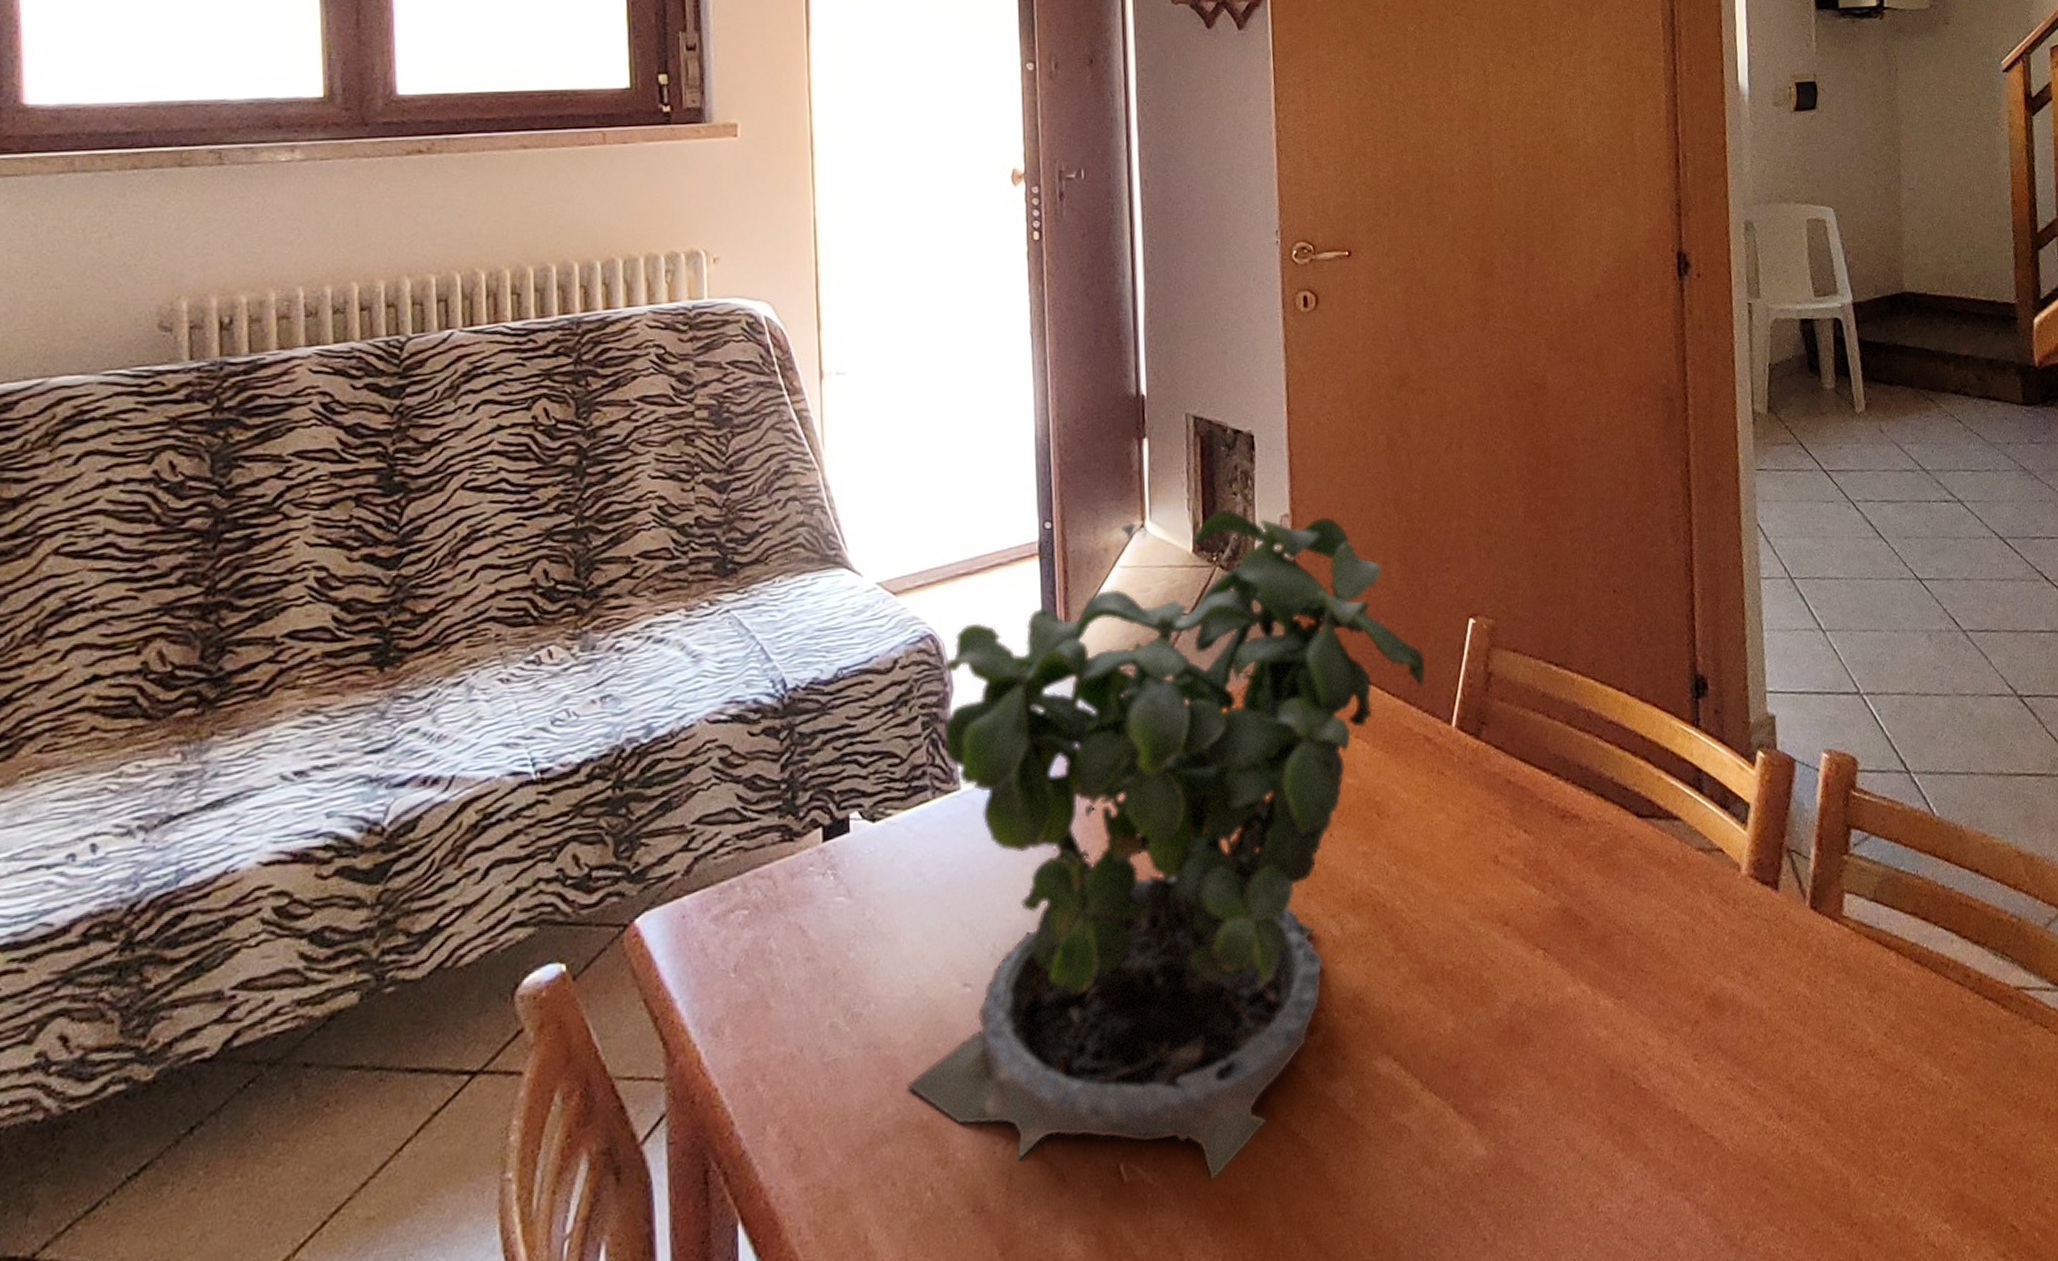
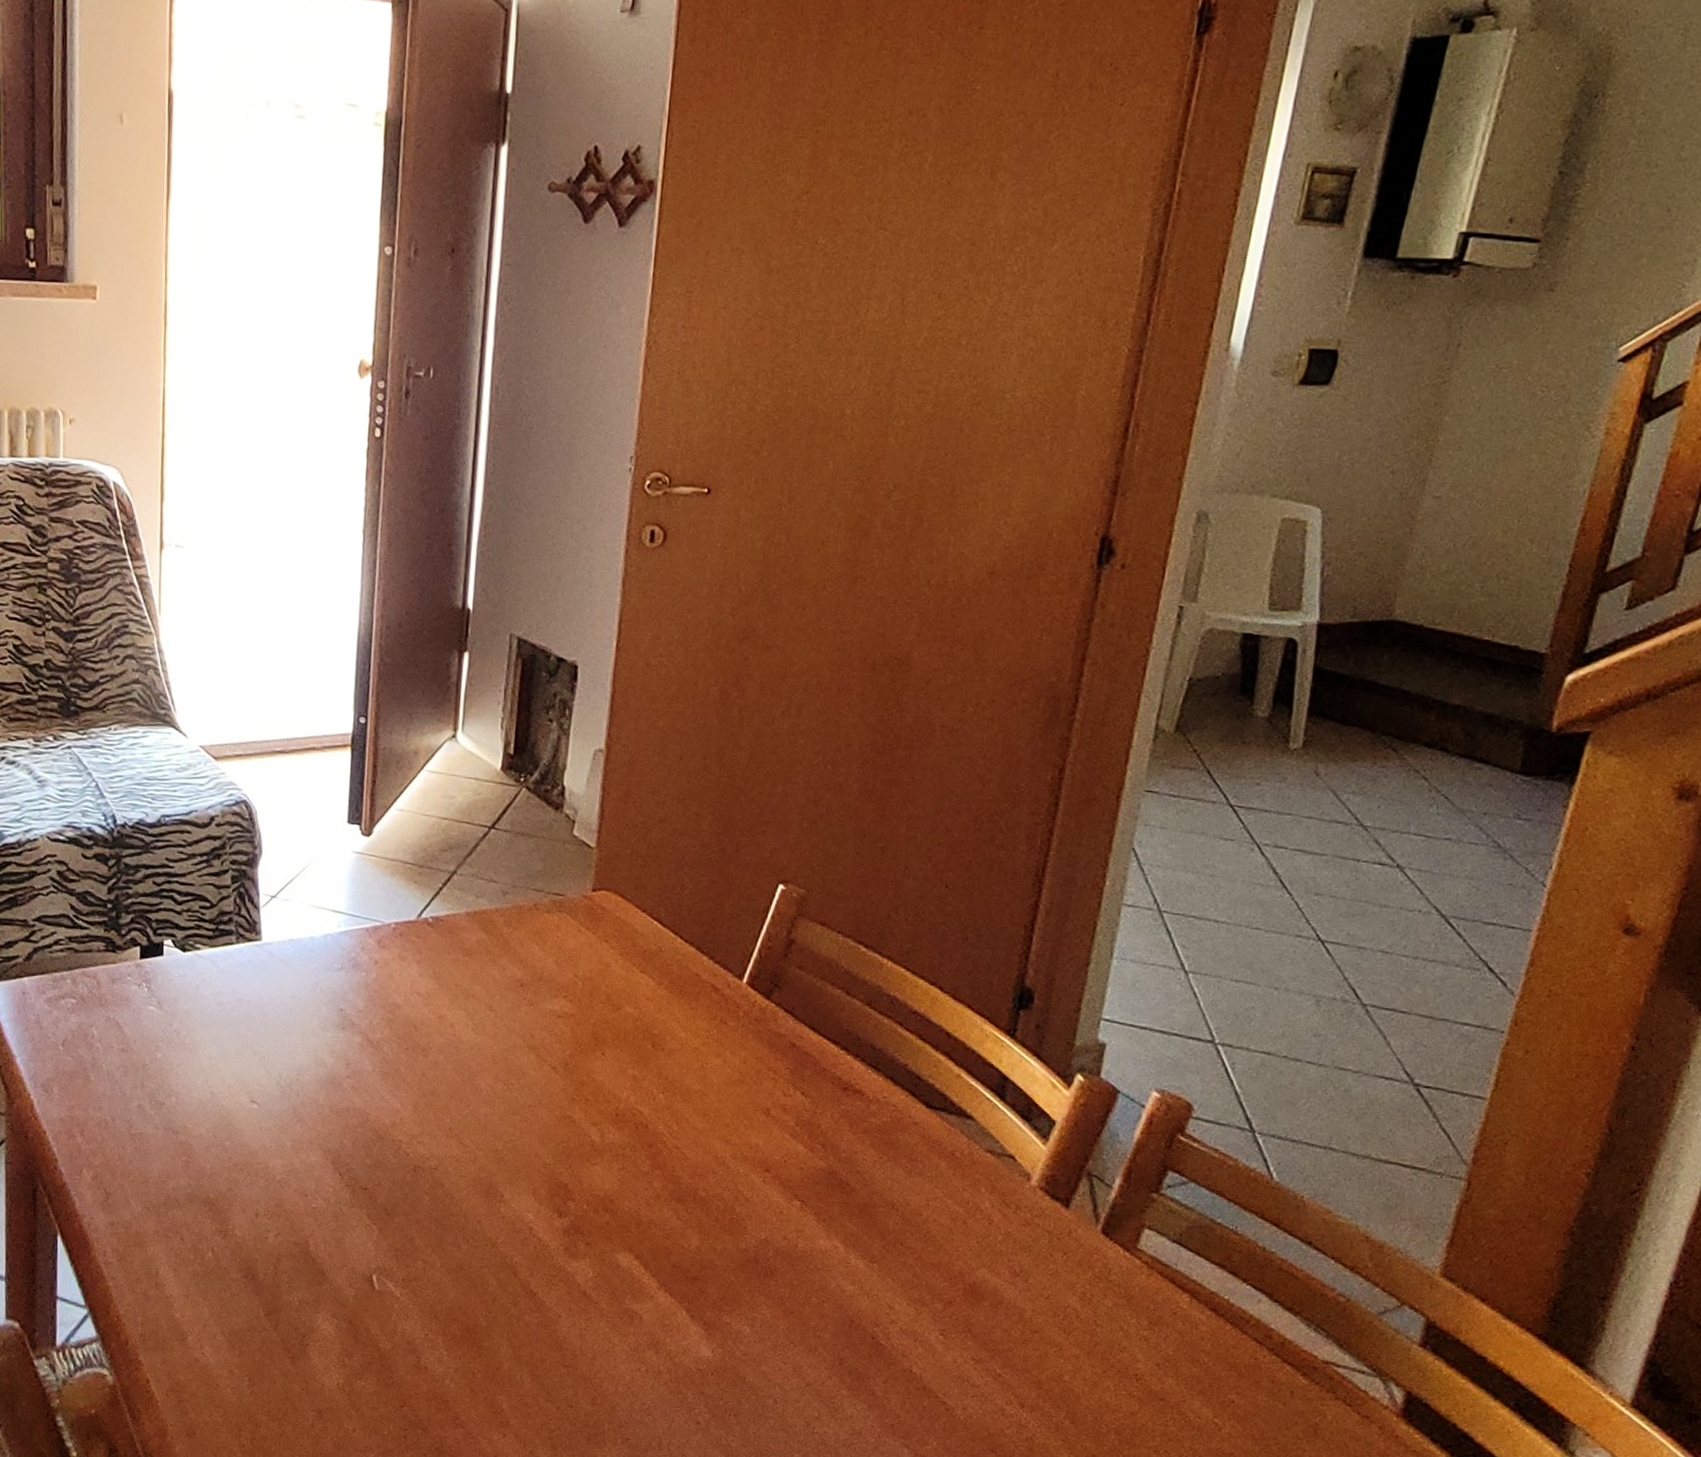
potted plant: present [907,505,1426,1181] -> none [198,727,726,1310]

